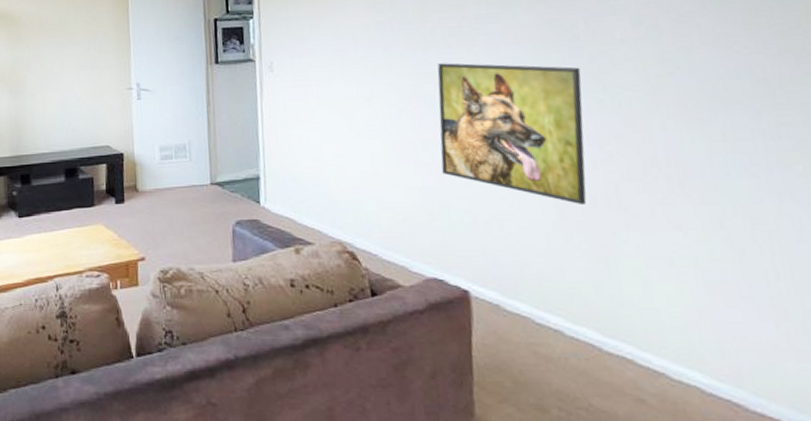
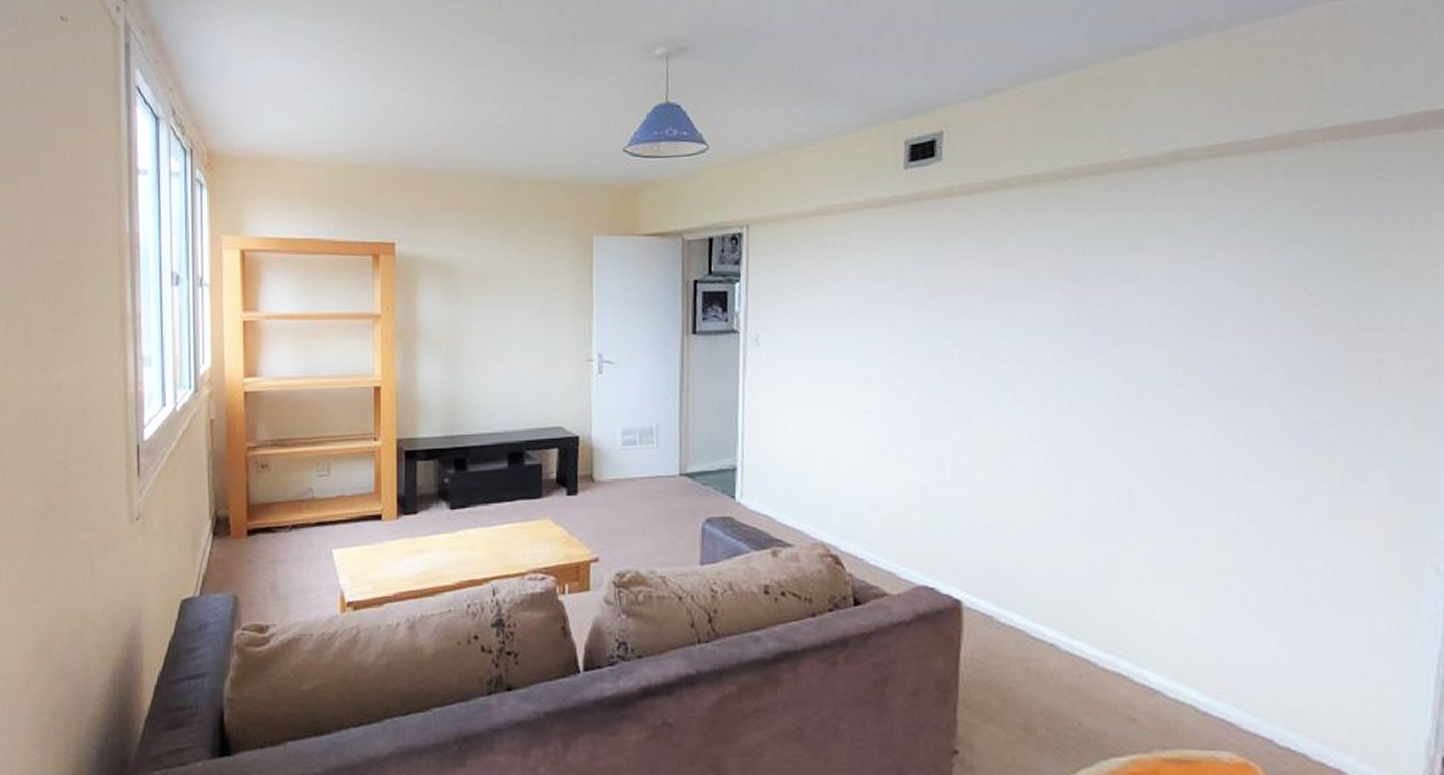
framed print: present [437,63,587,206] -> none [942,343,1103,508]

